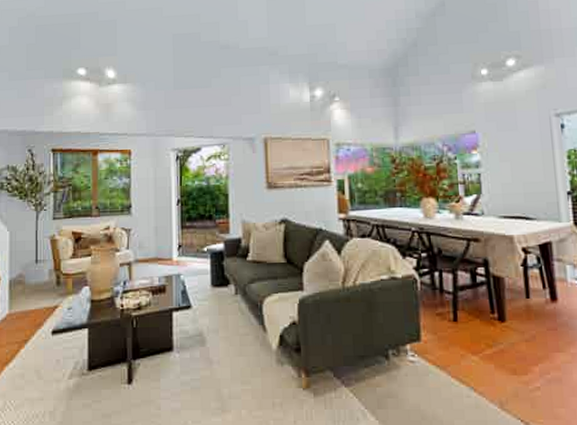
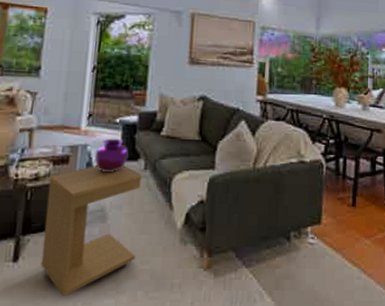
side table: none [150,291,237,416] -> present [40,165,143,297]
vase: none [188,266,219,298] -> present [94,138,129,172]

